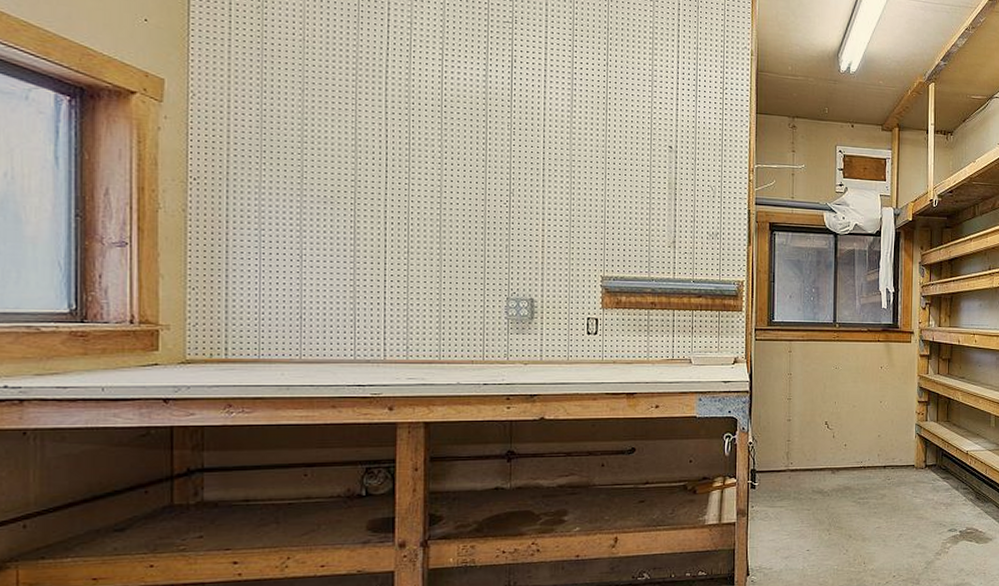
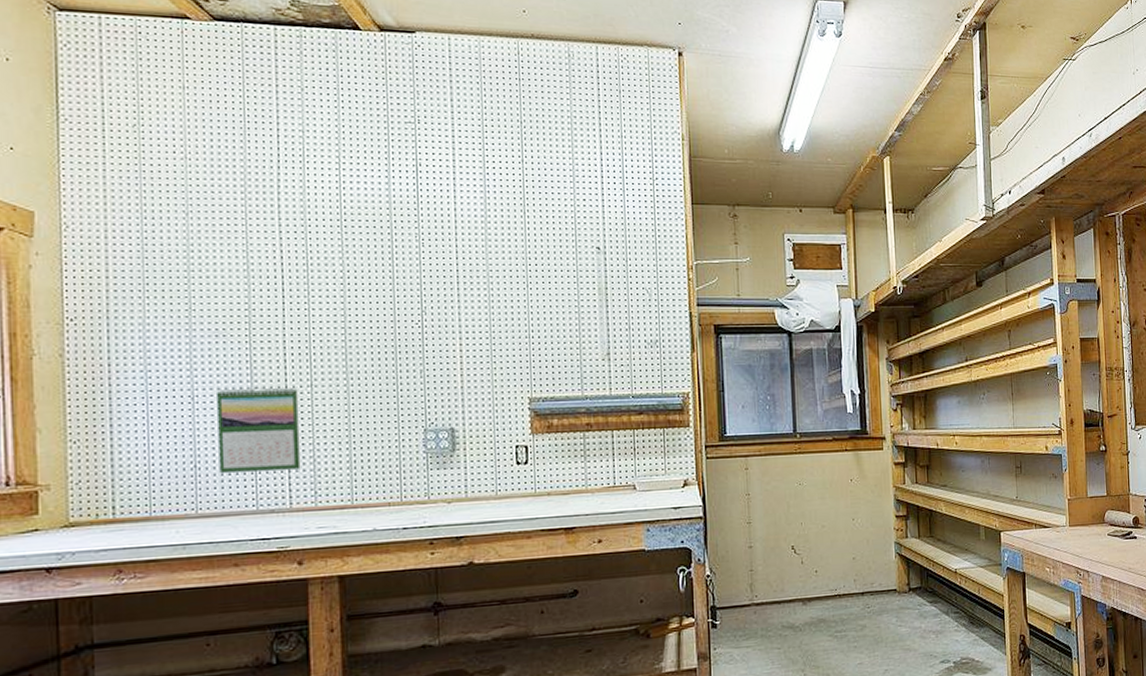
calendar: none [322,249,396,326] -> present [217,387,301,473]

